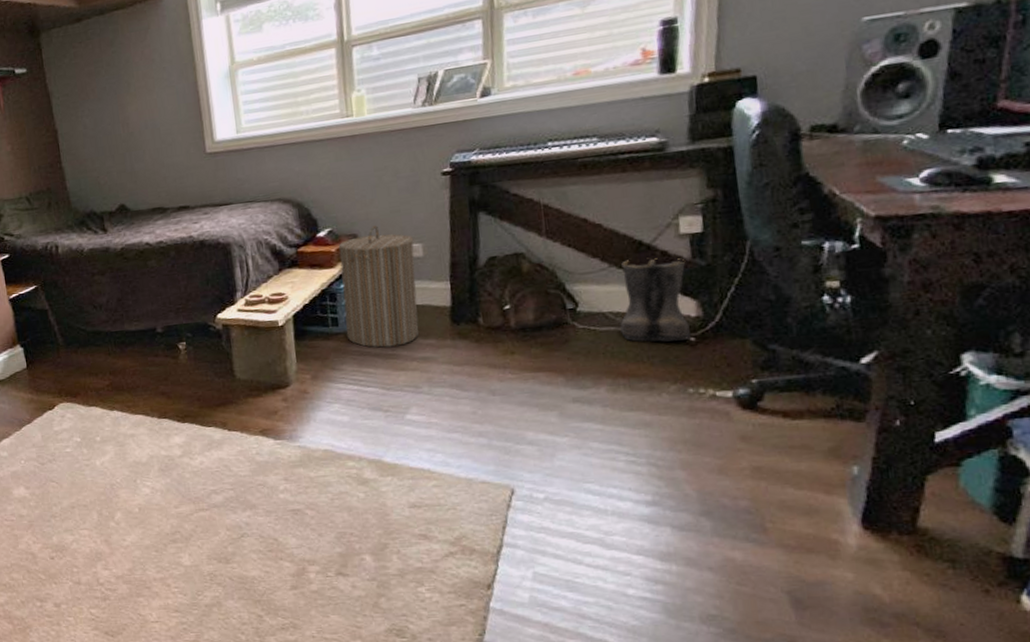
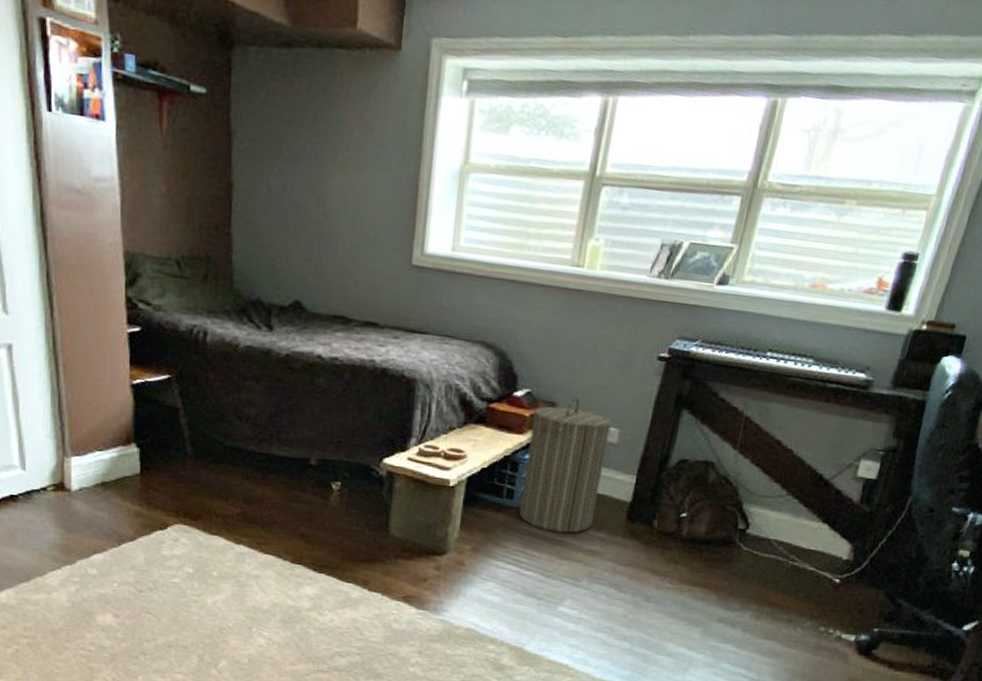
boots: present [620,258,692,342] -> none [779,491,853,581]

